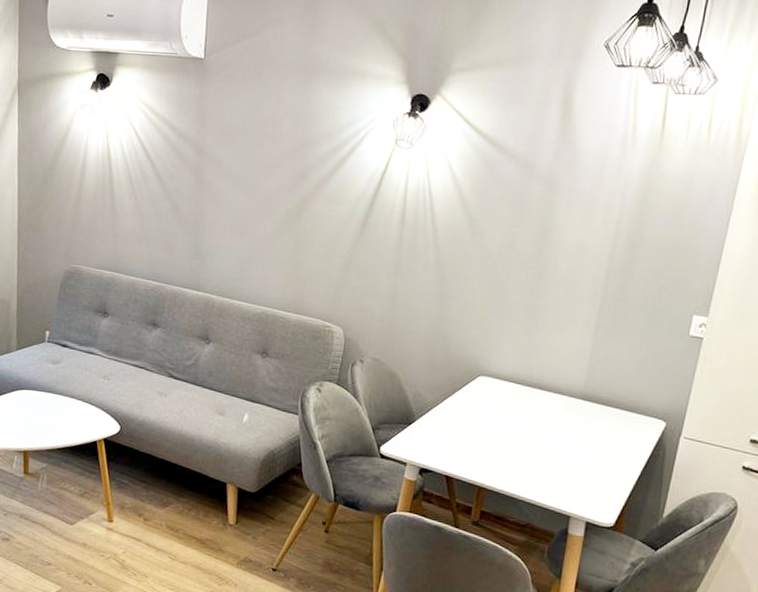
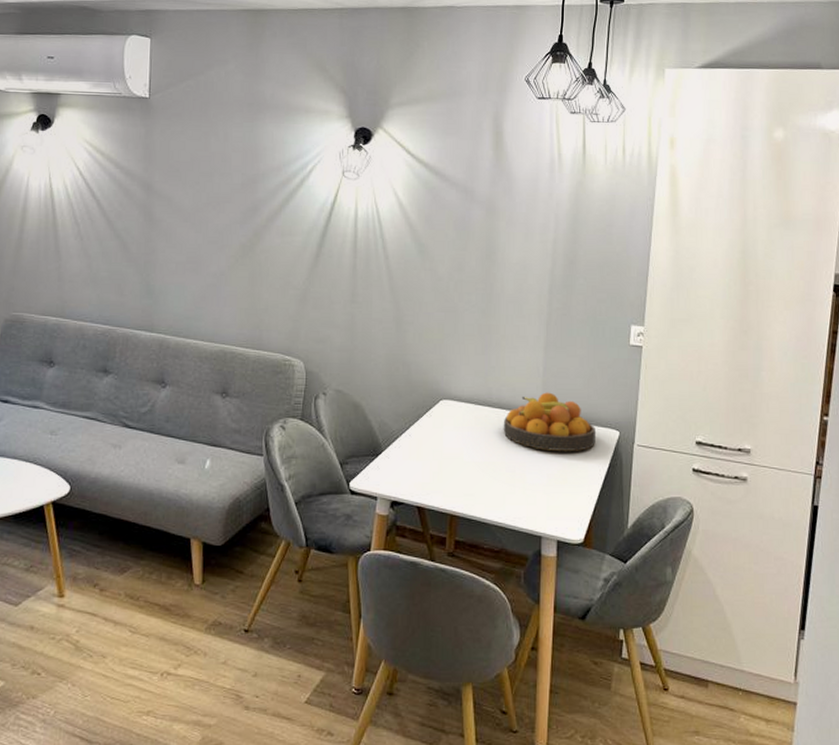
fruit bowl: none [541,377,641,438] -> present [503,392,597,452]

